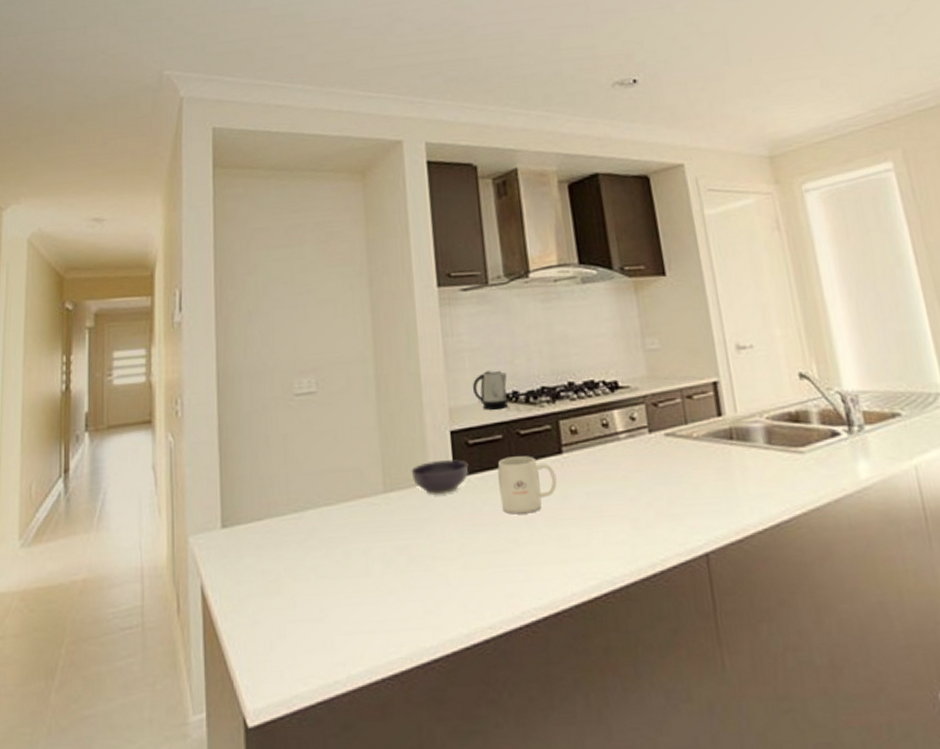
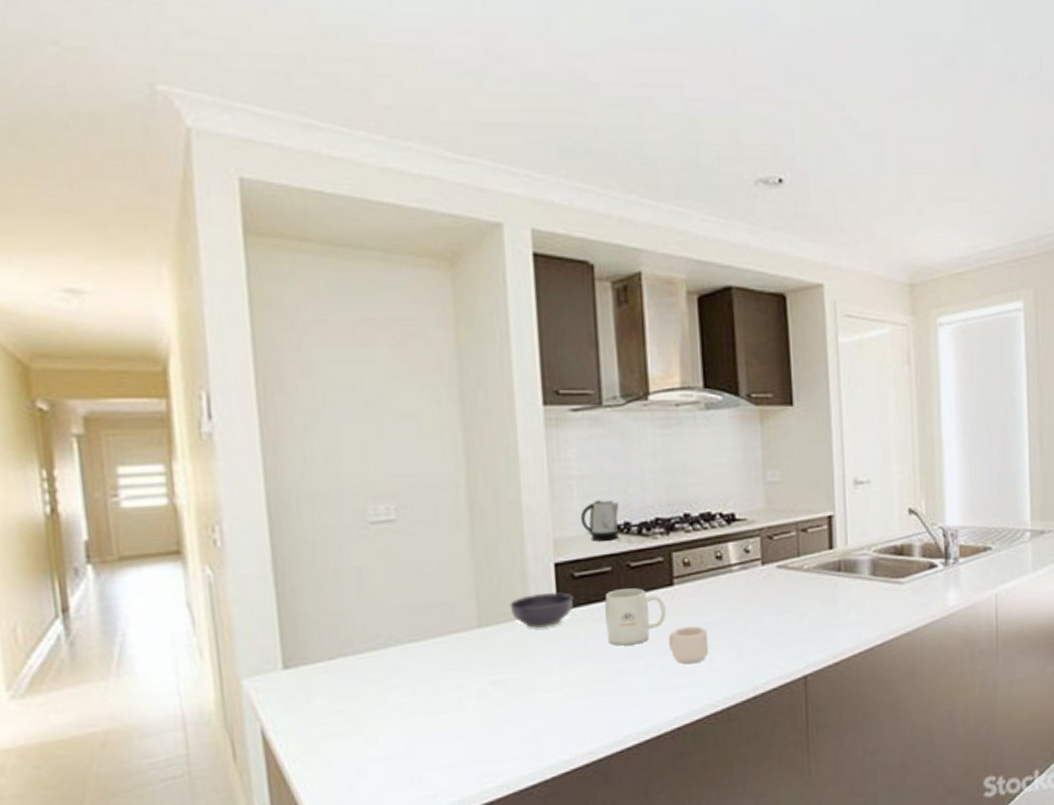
mug: none [561,495,603,536] -> present [669,626,709,664]

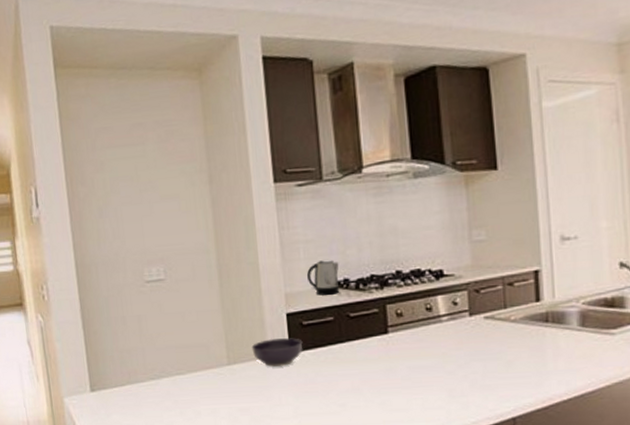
mug: present [605,588,666,646] -> none [329,335,382,384]
mug: present [669,626,709,664] -> none [385,369,422,402]

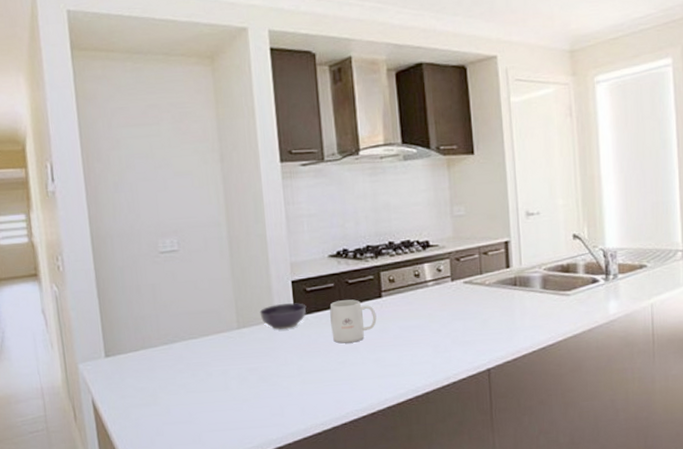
kettle: present [306,259,340,295] -> none [309,231,340,264]
mug: none [329,335,382,384] -> present [329,299,377,344]

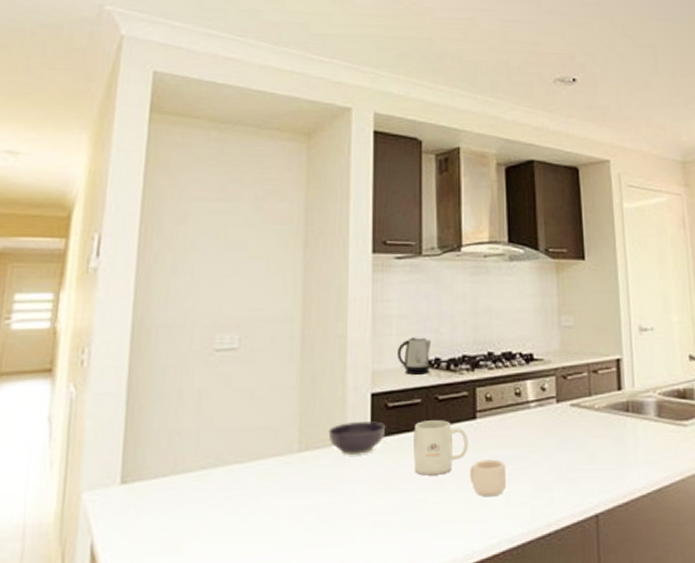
kettle: none [309,231,340,264] -> present [396,336,432,375]
mug: none [379,329,411,358] -> present [470,459,507,497]

